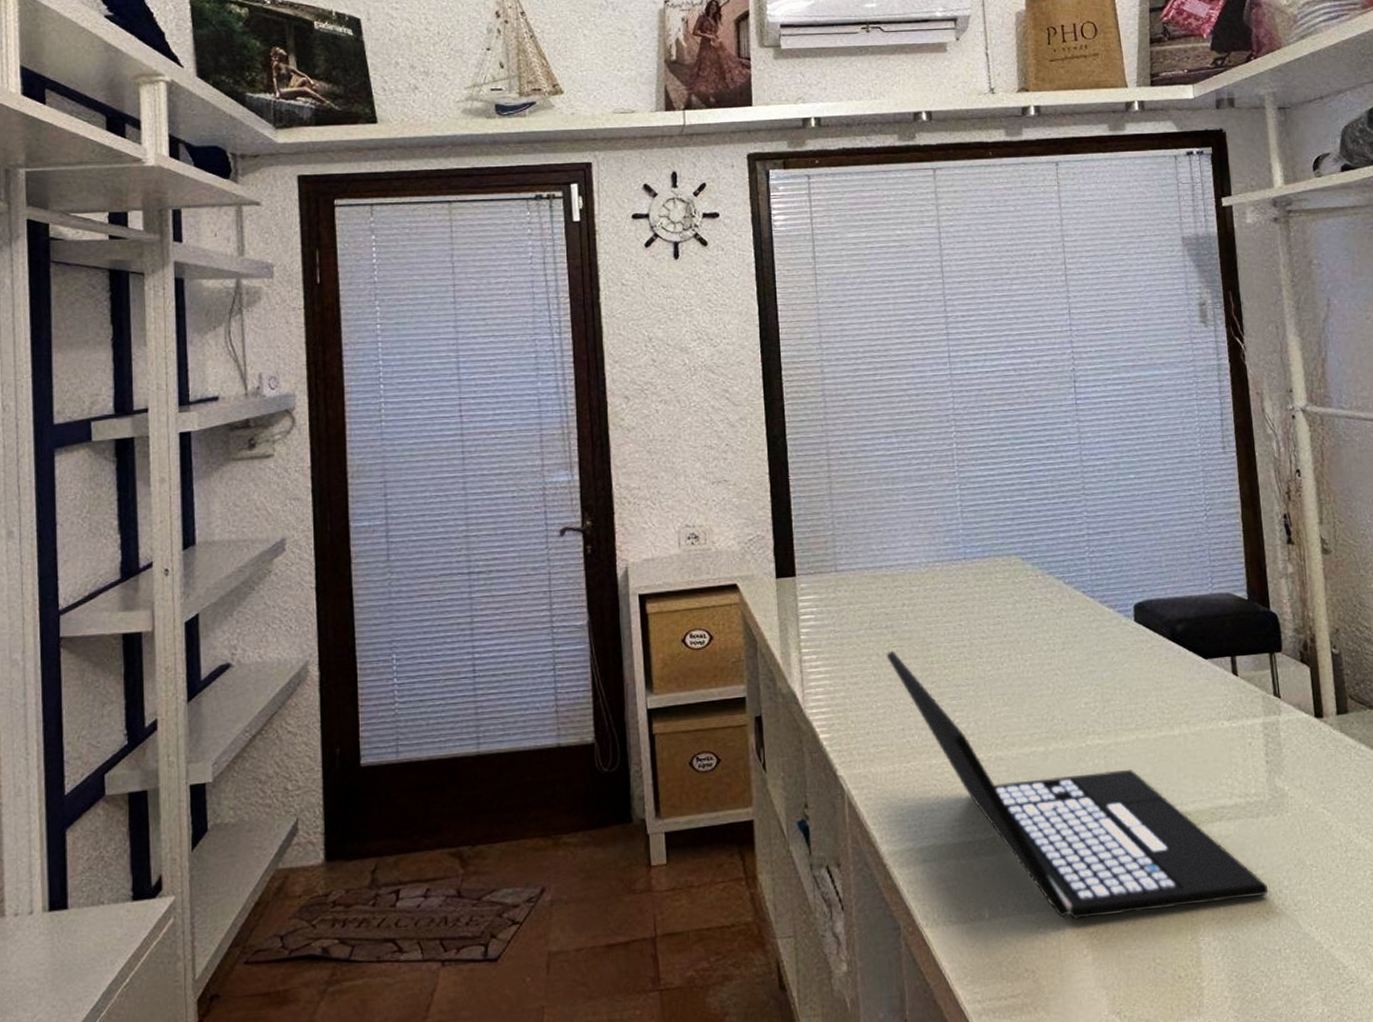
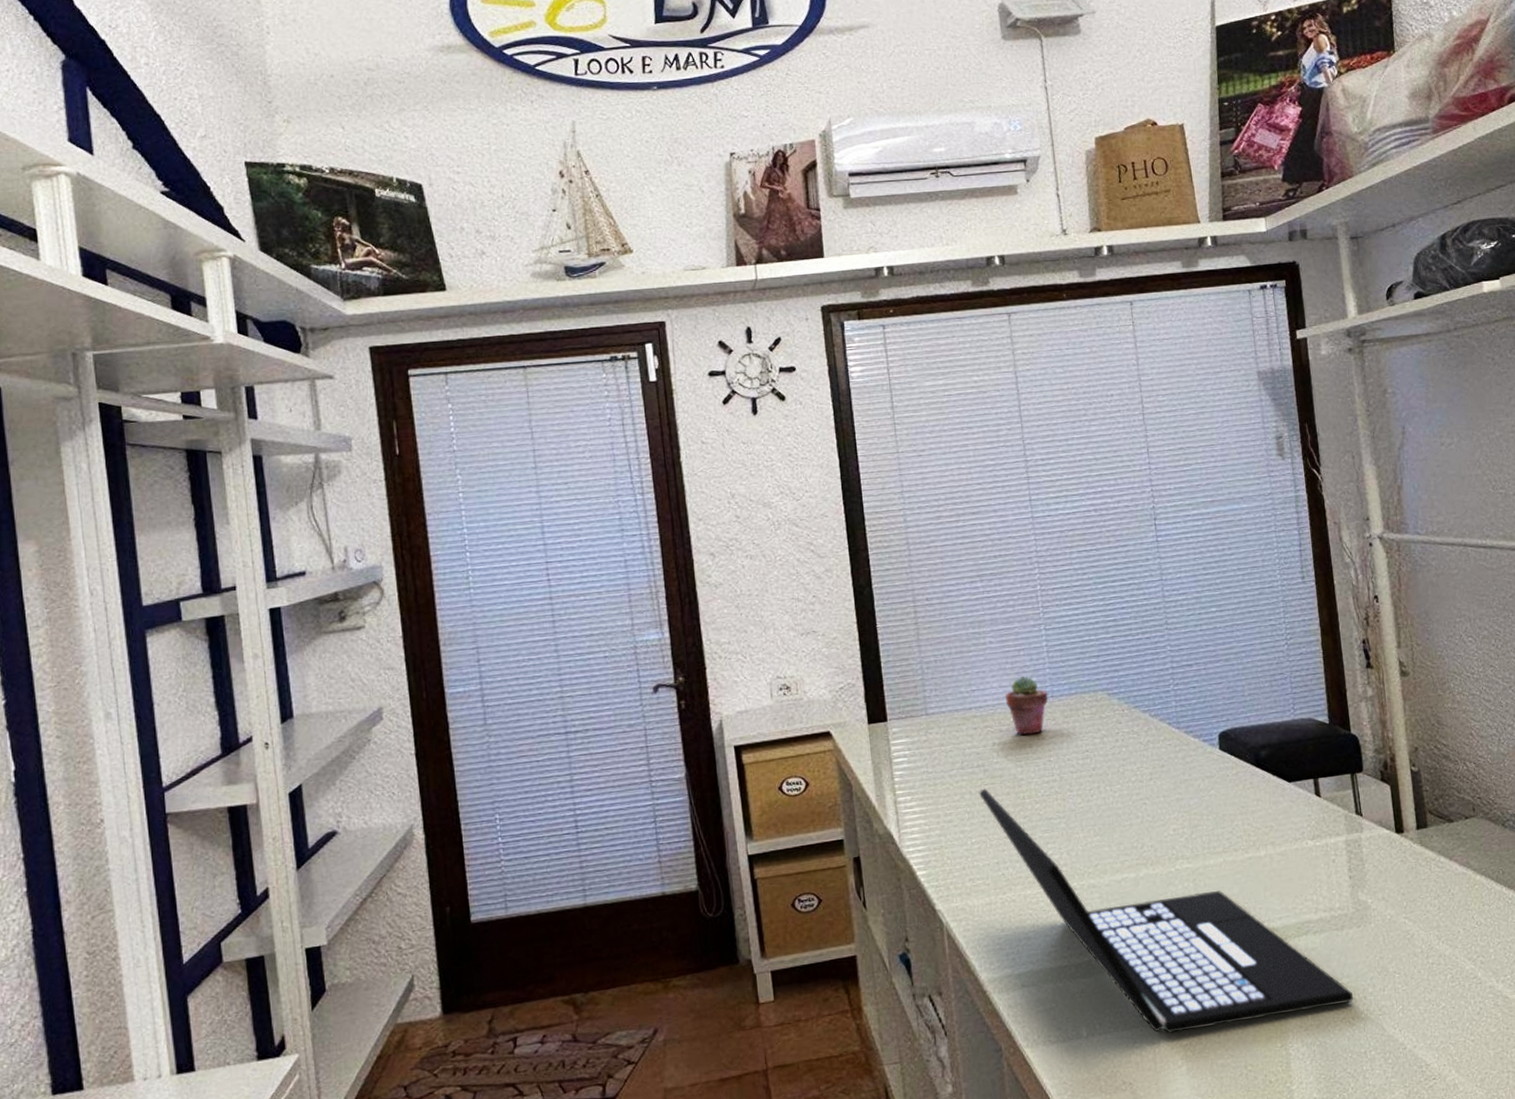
potted succulent: none [916,535,961,597] -> present [1004,676,1048,735]

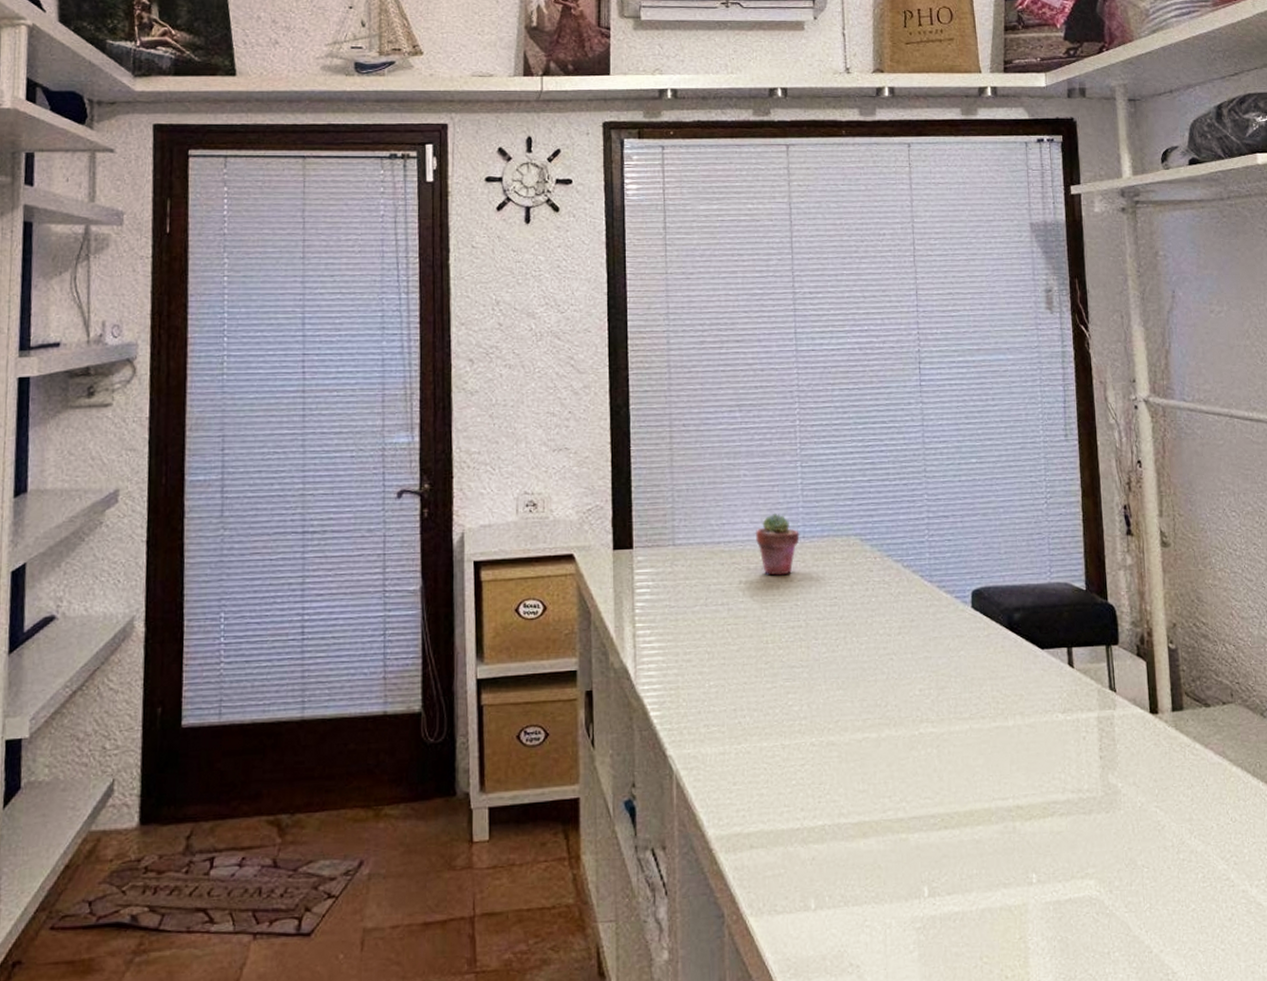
laptop: present [979,788,1354,1034] -> none [721,628,1099,914]

